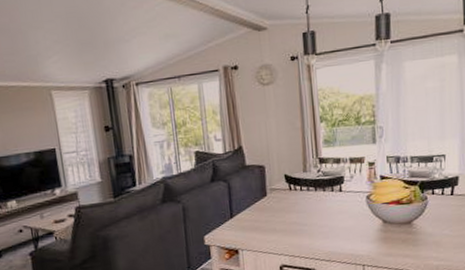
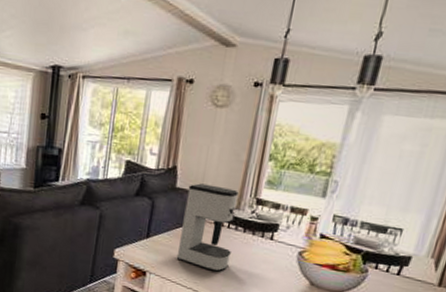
coffee maker: none [257,154,310,233] -> present [176,183,239,272]

